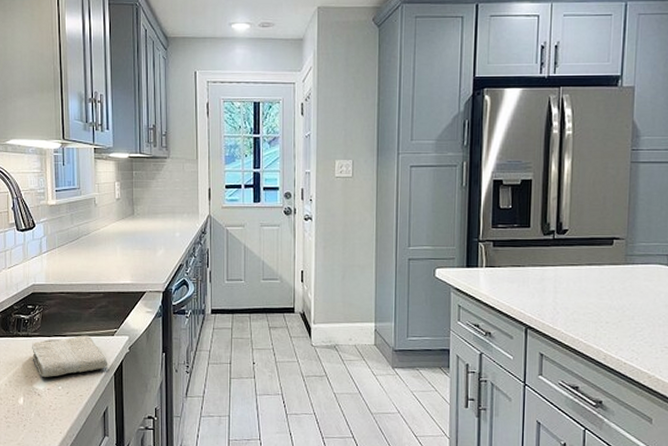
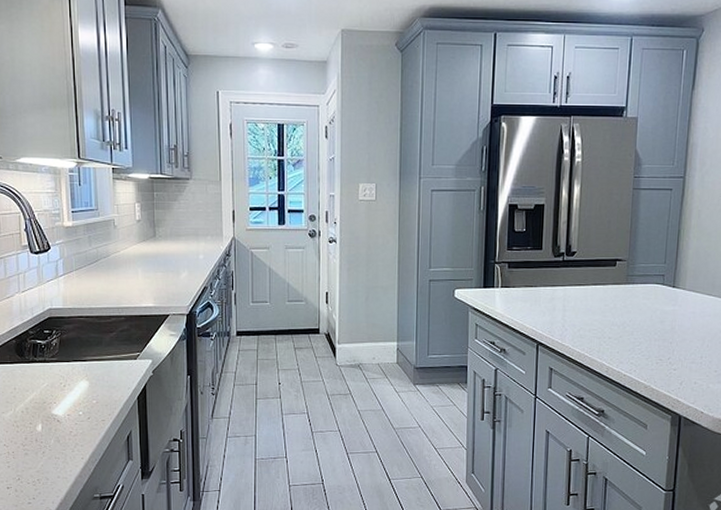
washcloth: present [31,335,107,377] -> none [49,359,130,403]

